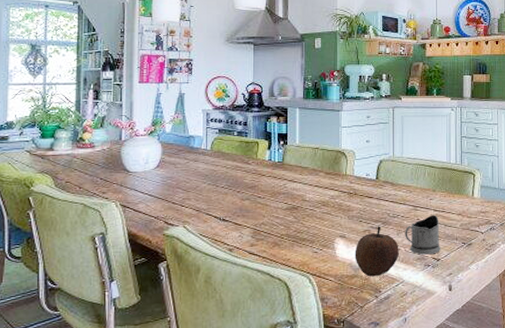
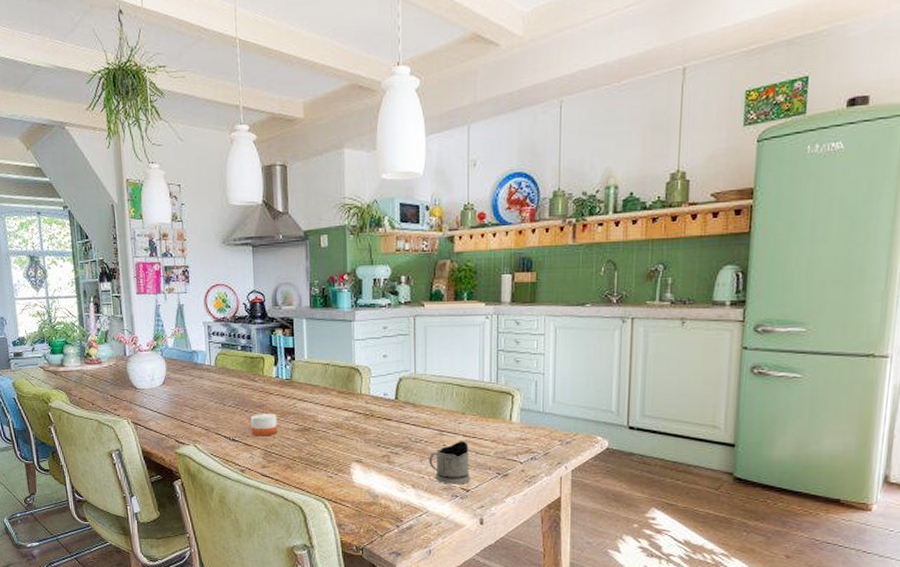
candle: none [242,194,268,216] -> present [250,414,278,436]
fruit: present [355,226,399,277] -> none [373,451,422,505]

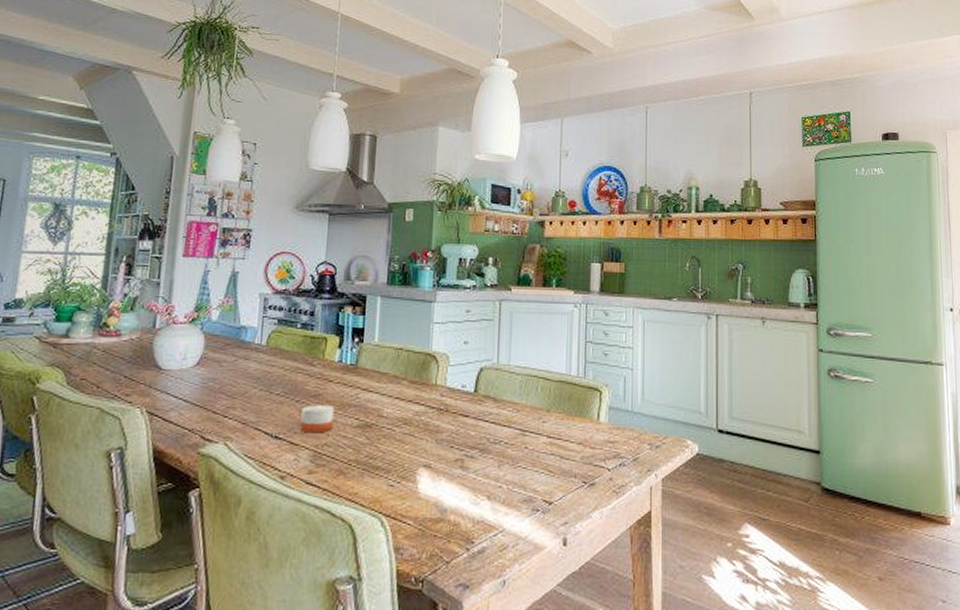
tea glass holder: present [429,441,470,484] -> none [508,443,554,496]

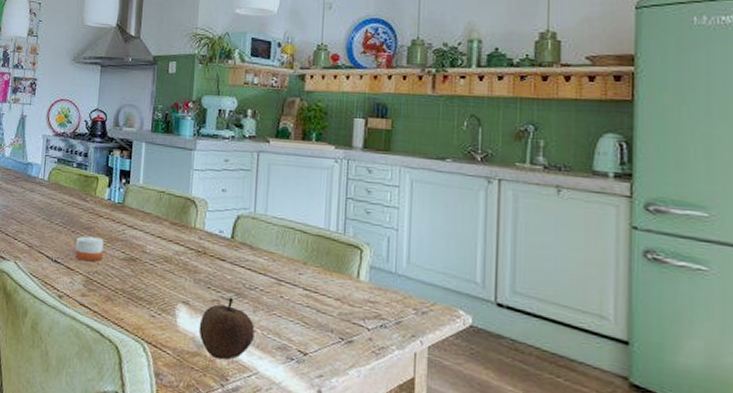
fruit: none [441,454,500,522] -> present [198,297,255,360]

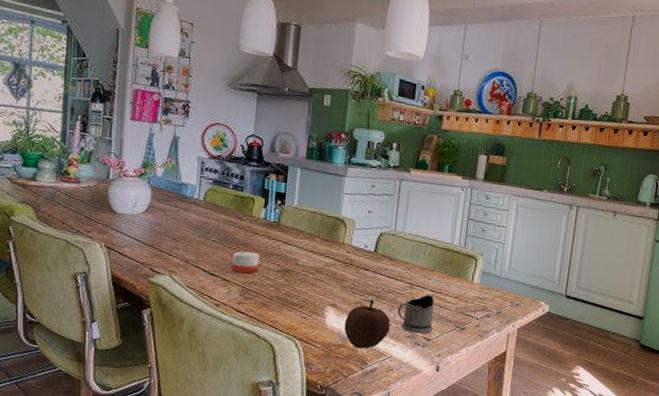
tea glass holder: none [263,294,309,346] -> present [397,295,435,334]

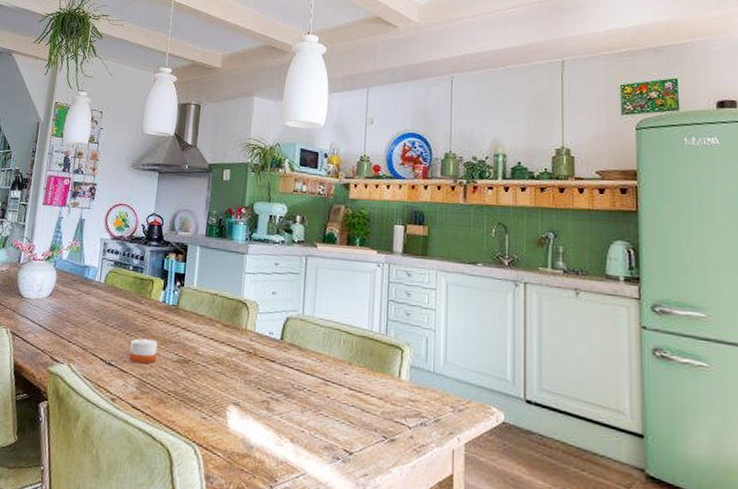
fruit: present [344,299,391,349] -> none [248,398,303,462]
tea glass holder: present [397,295,435,334] -> none [310,394,354,445]

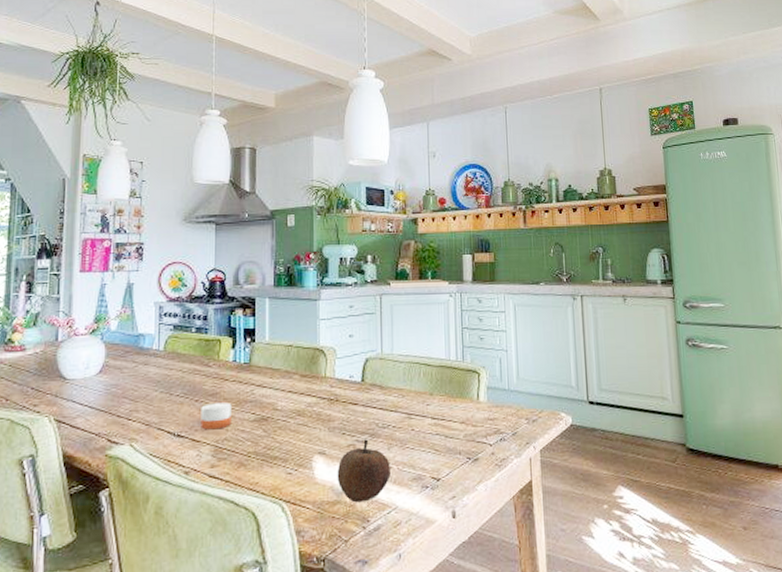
fruit: none [248,398,303,462] -> present [337,439,391,503]

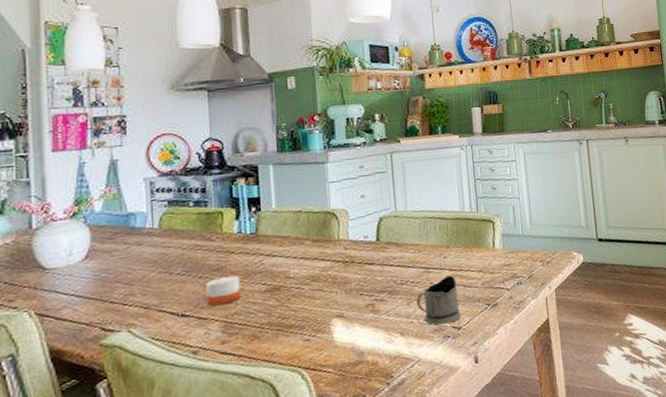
fruit: present [337,439,391,503] -> none [356,297,412,361]
tea glass holder: none [397,424,440,474] -> present [416,275,461,325]

